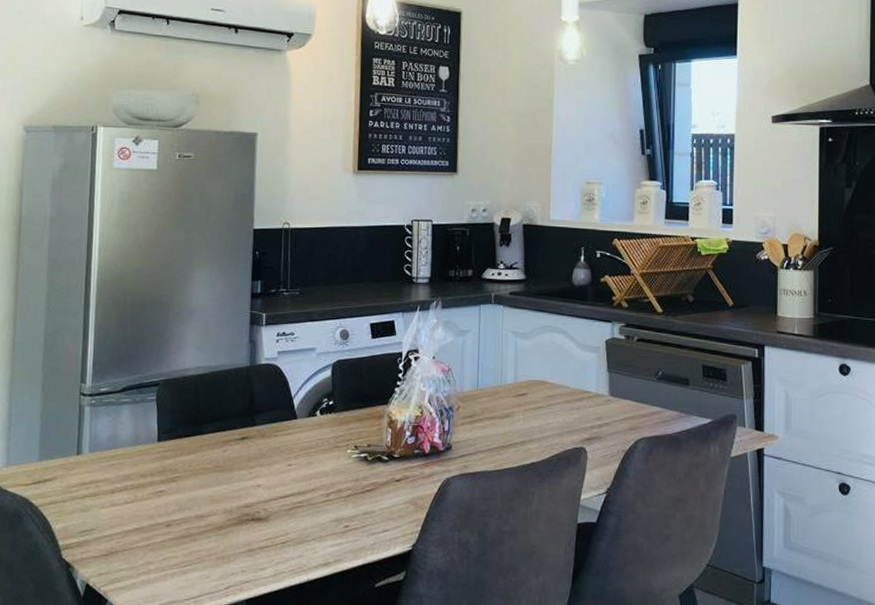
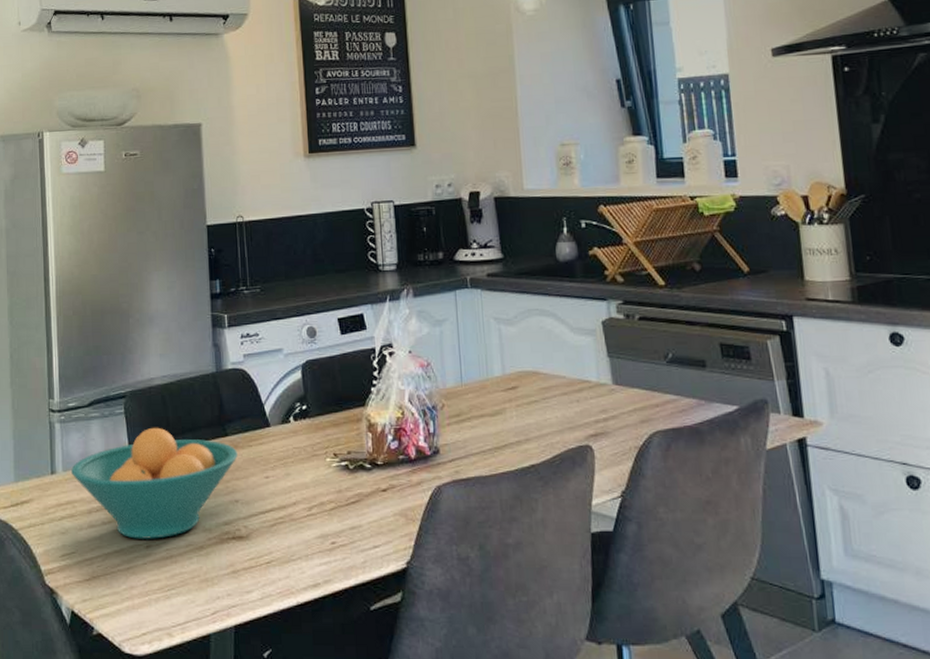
fruit bowl: none [97,414,264,519] -> present [70,427,238,539]

